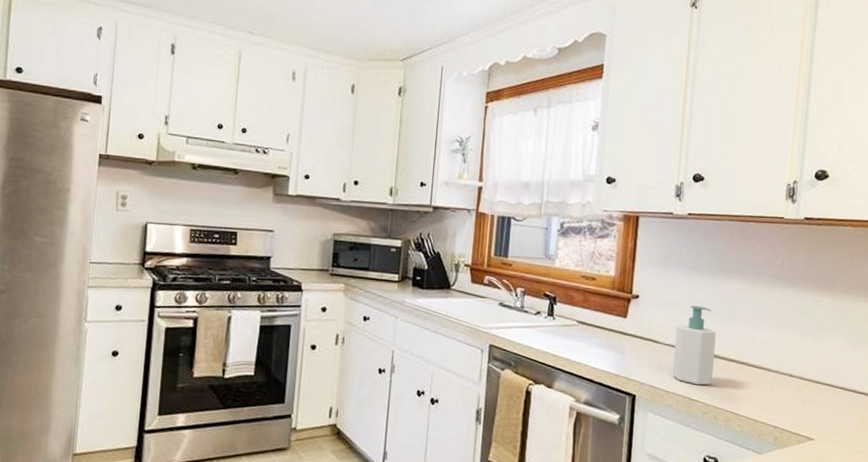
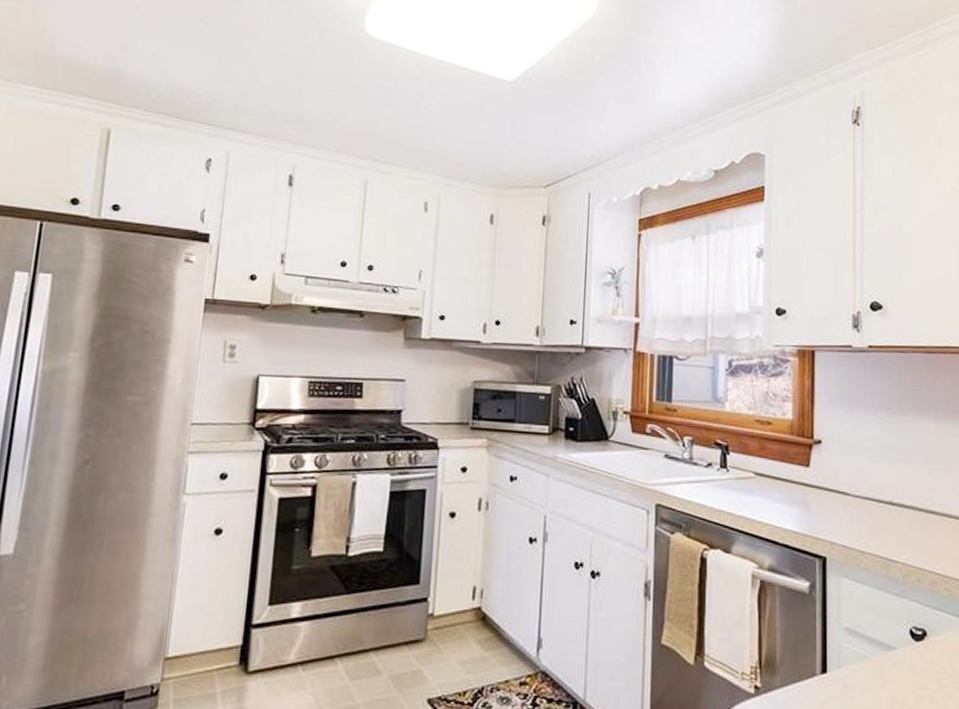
soap bottle: present [672,305,716,386] -> none [865,450,911,543]

